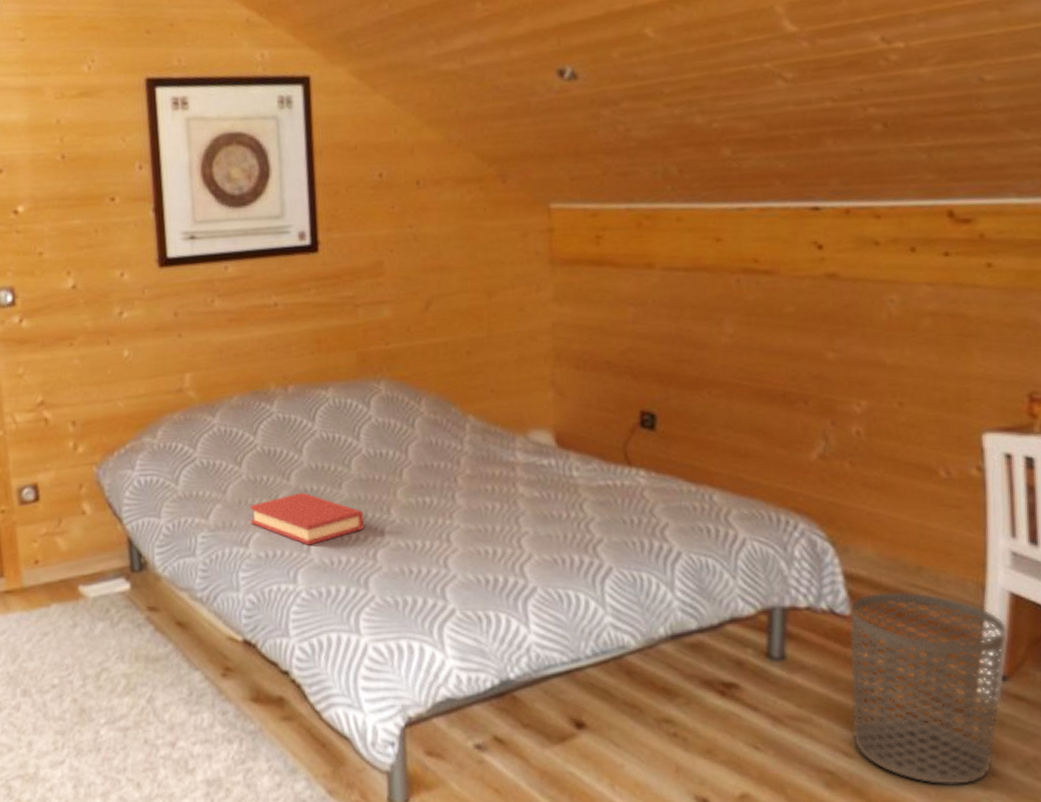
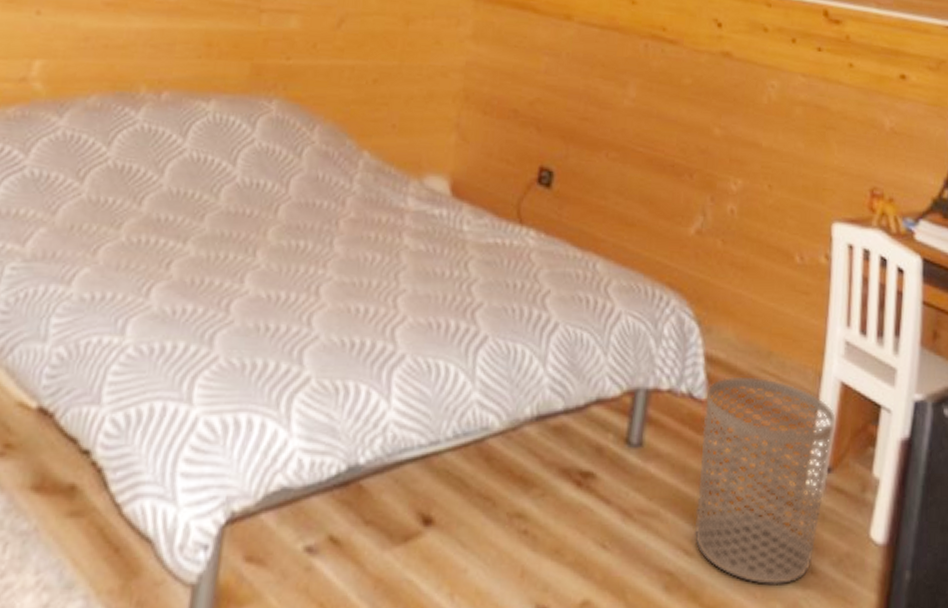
hardback book: present [249,492,365,545] -> none [80,221,225,289]

